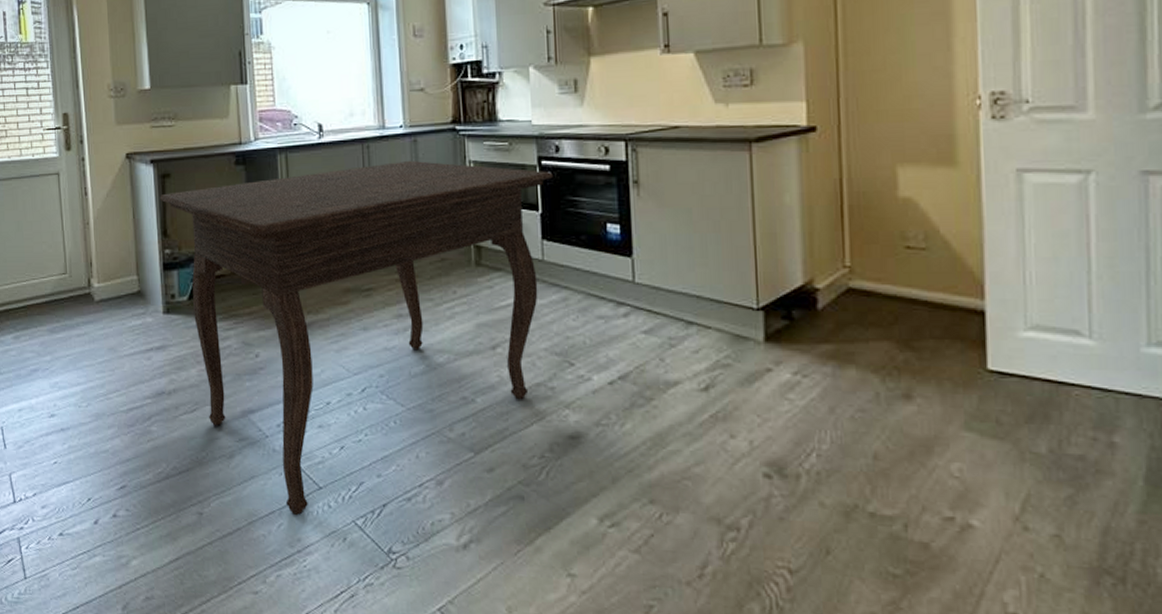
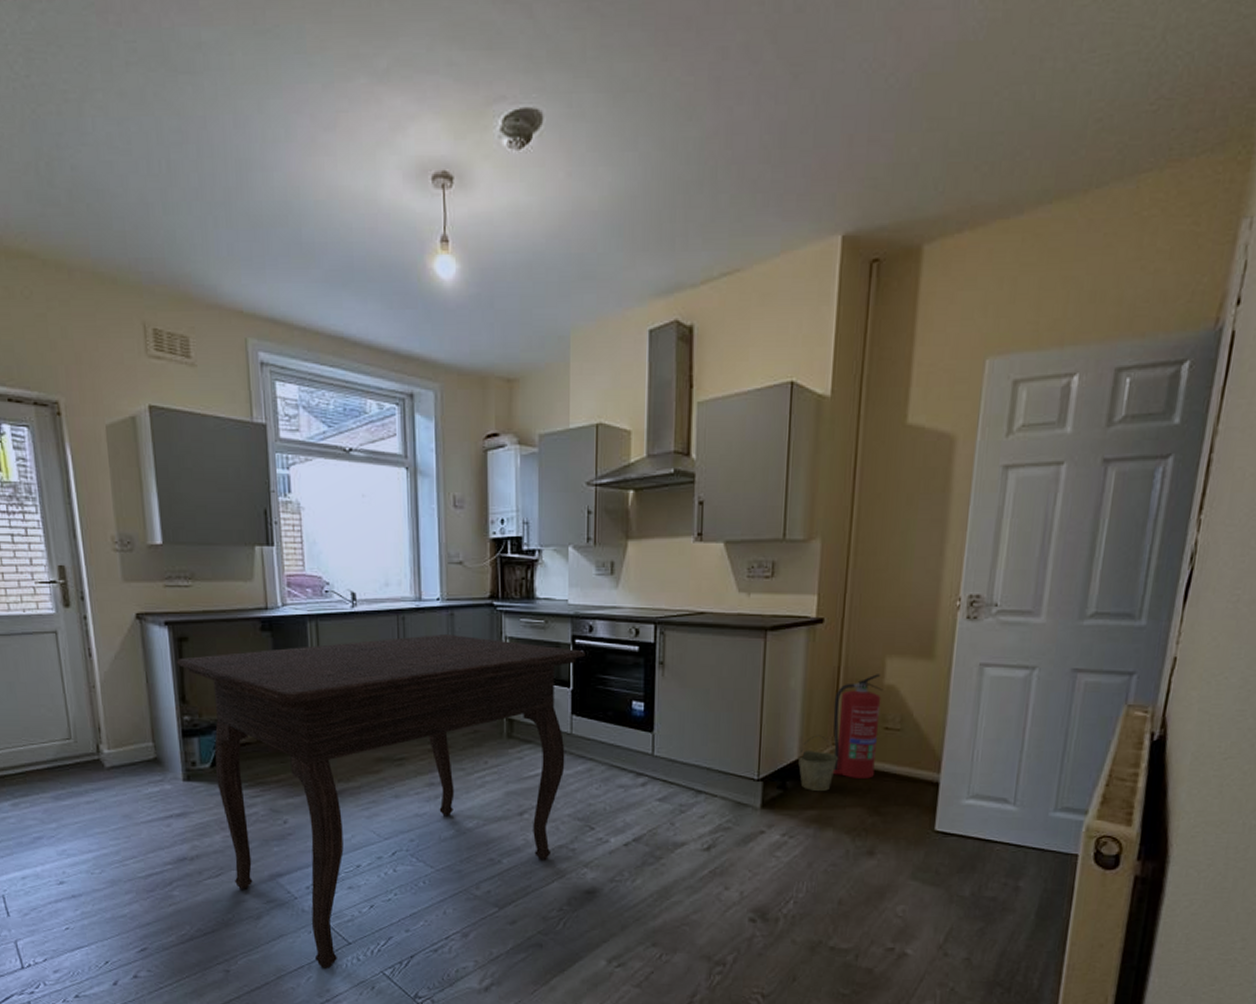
bucket: none [802,257,852,323] -> present [797,735,838,792]
fire extinguisher: none [839,185,899,307] -> present [832,674,884,779]

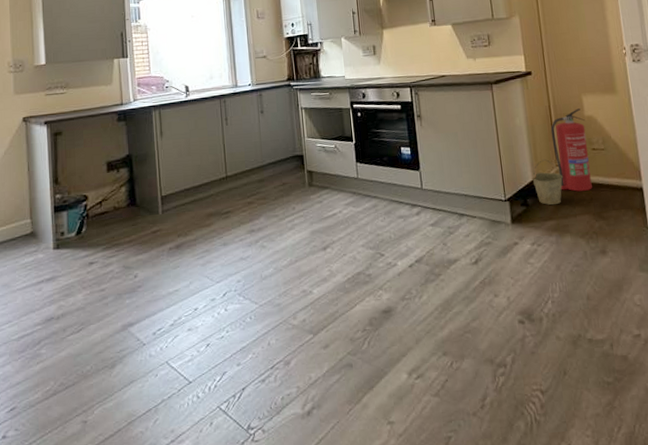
dining table: present [176,633,585,969] -> none [52,110,362,410]

